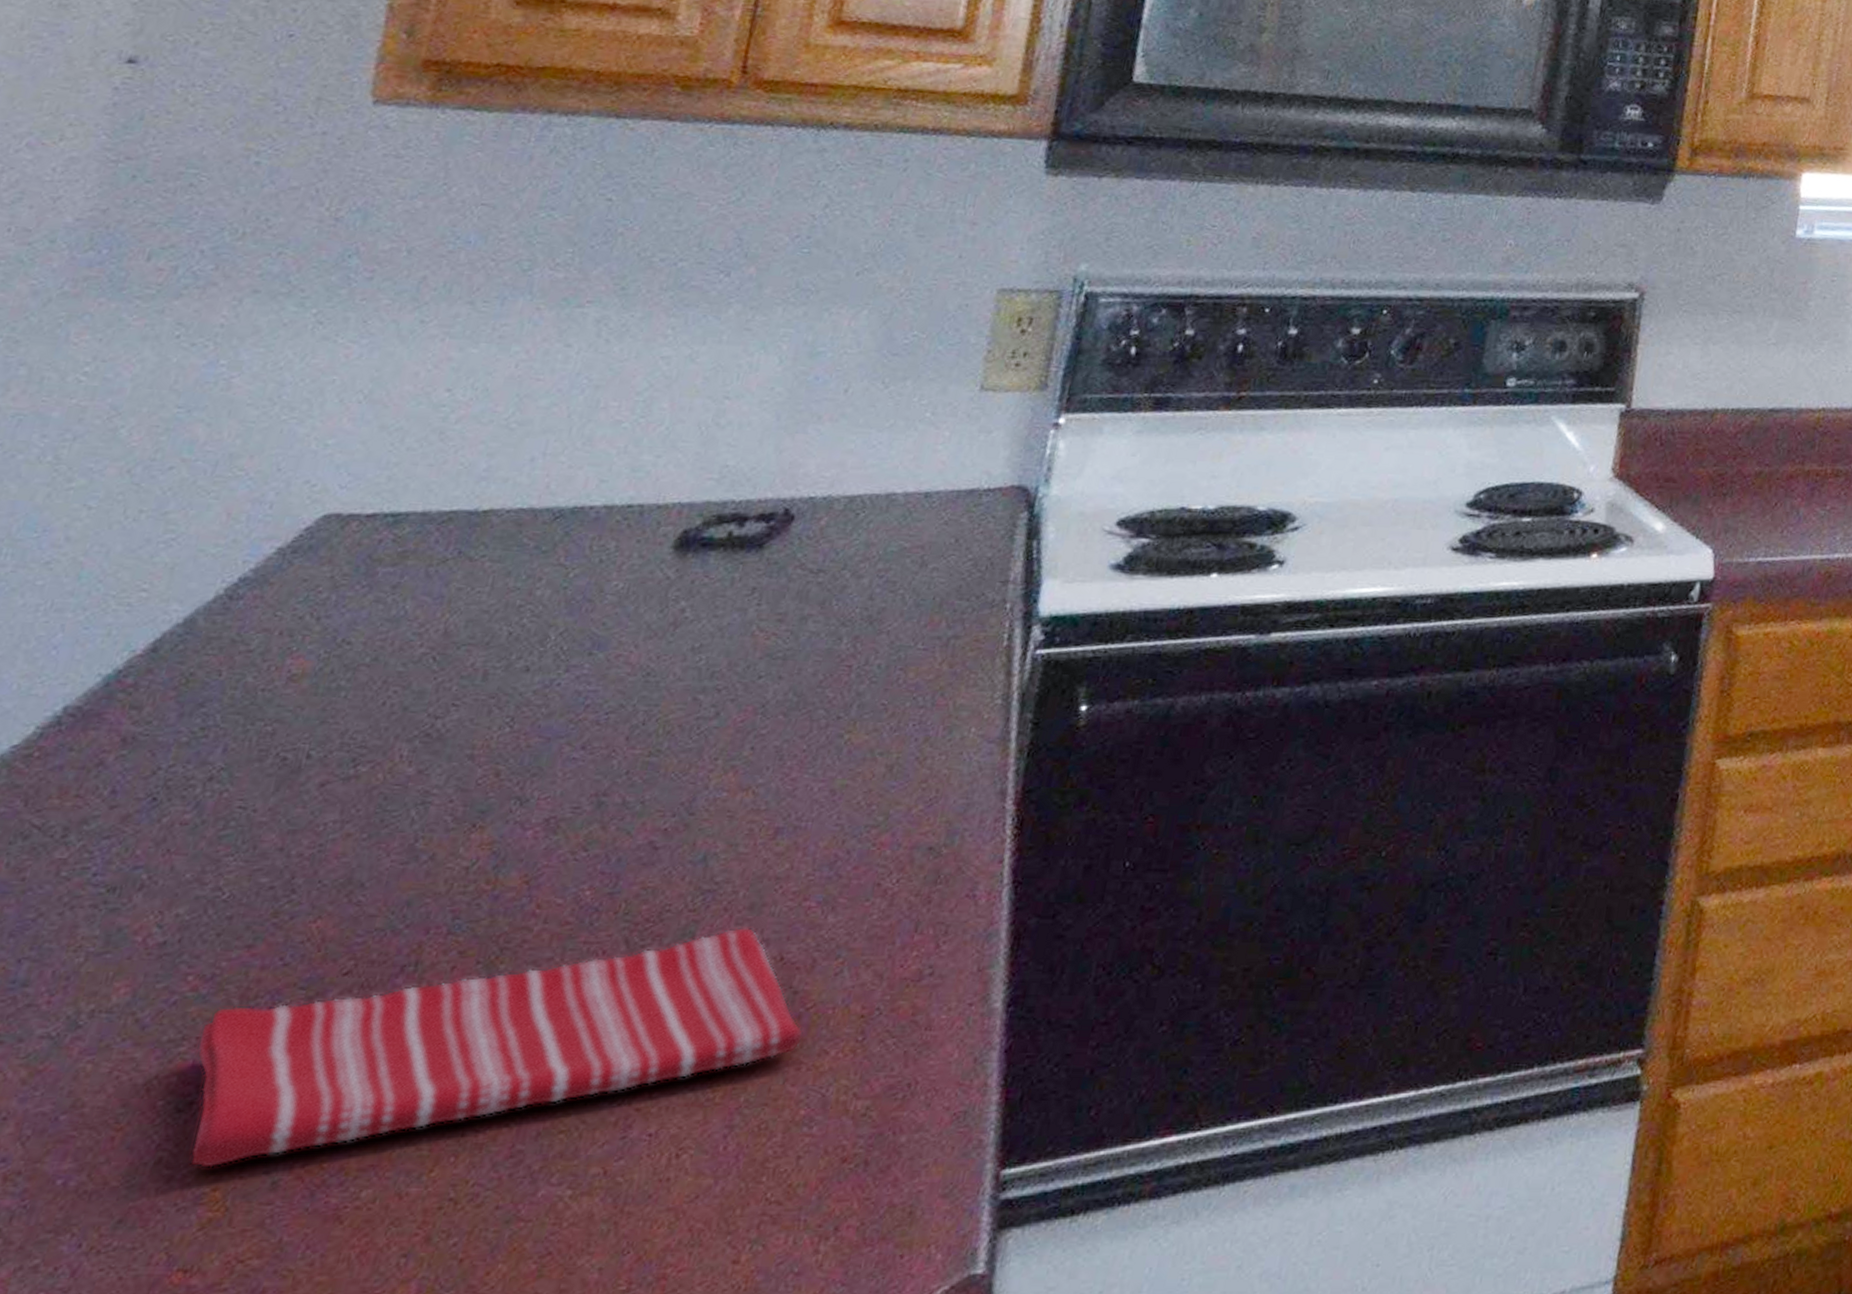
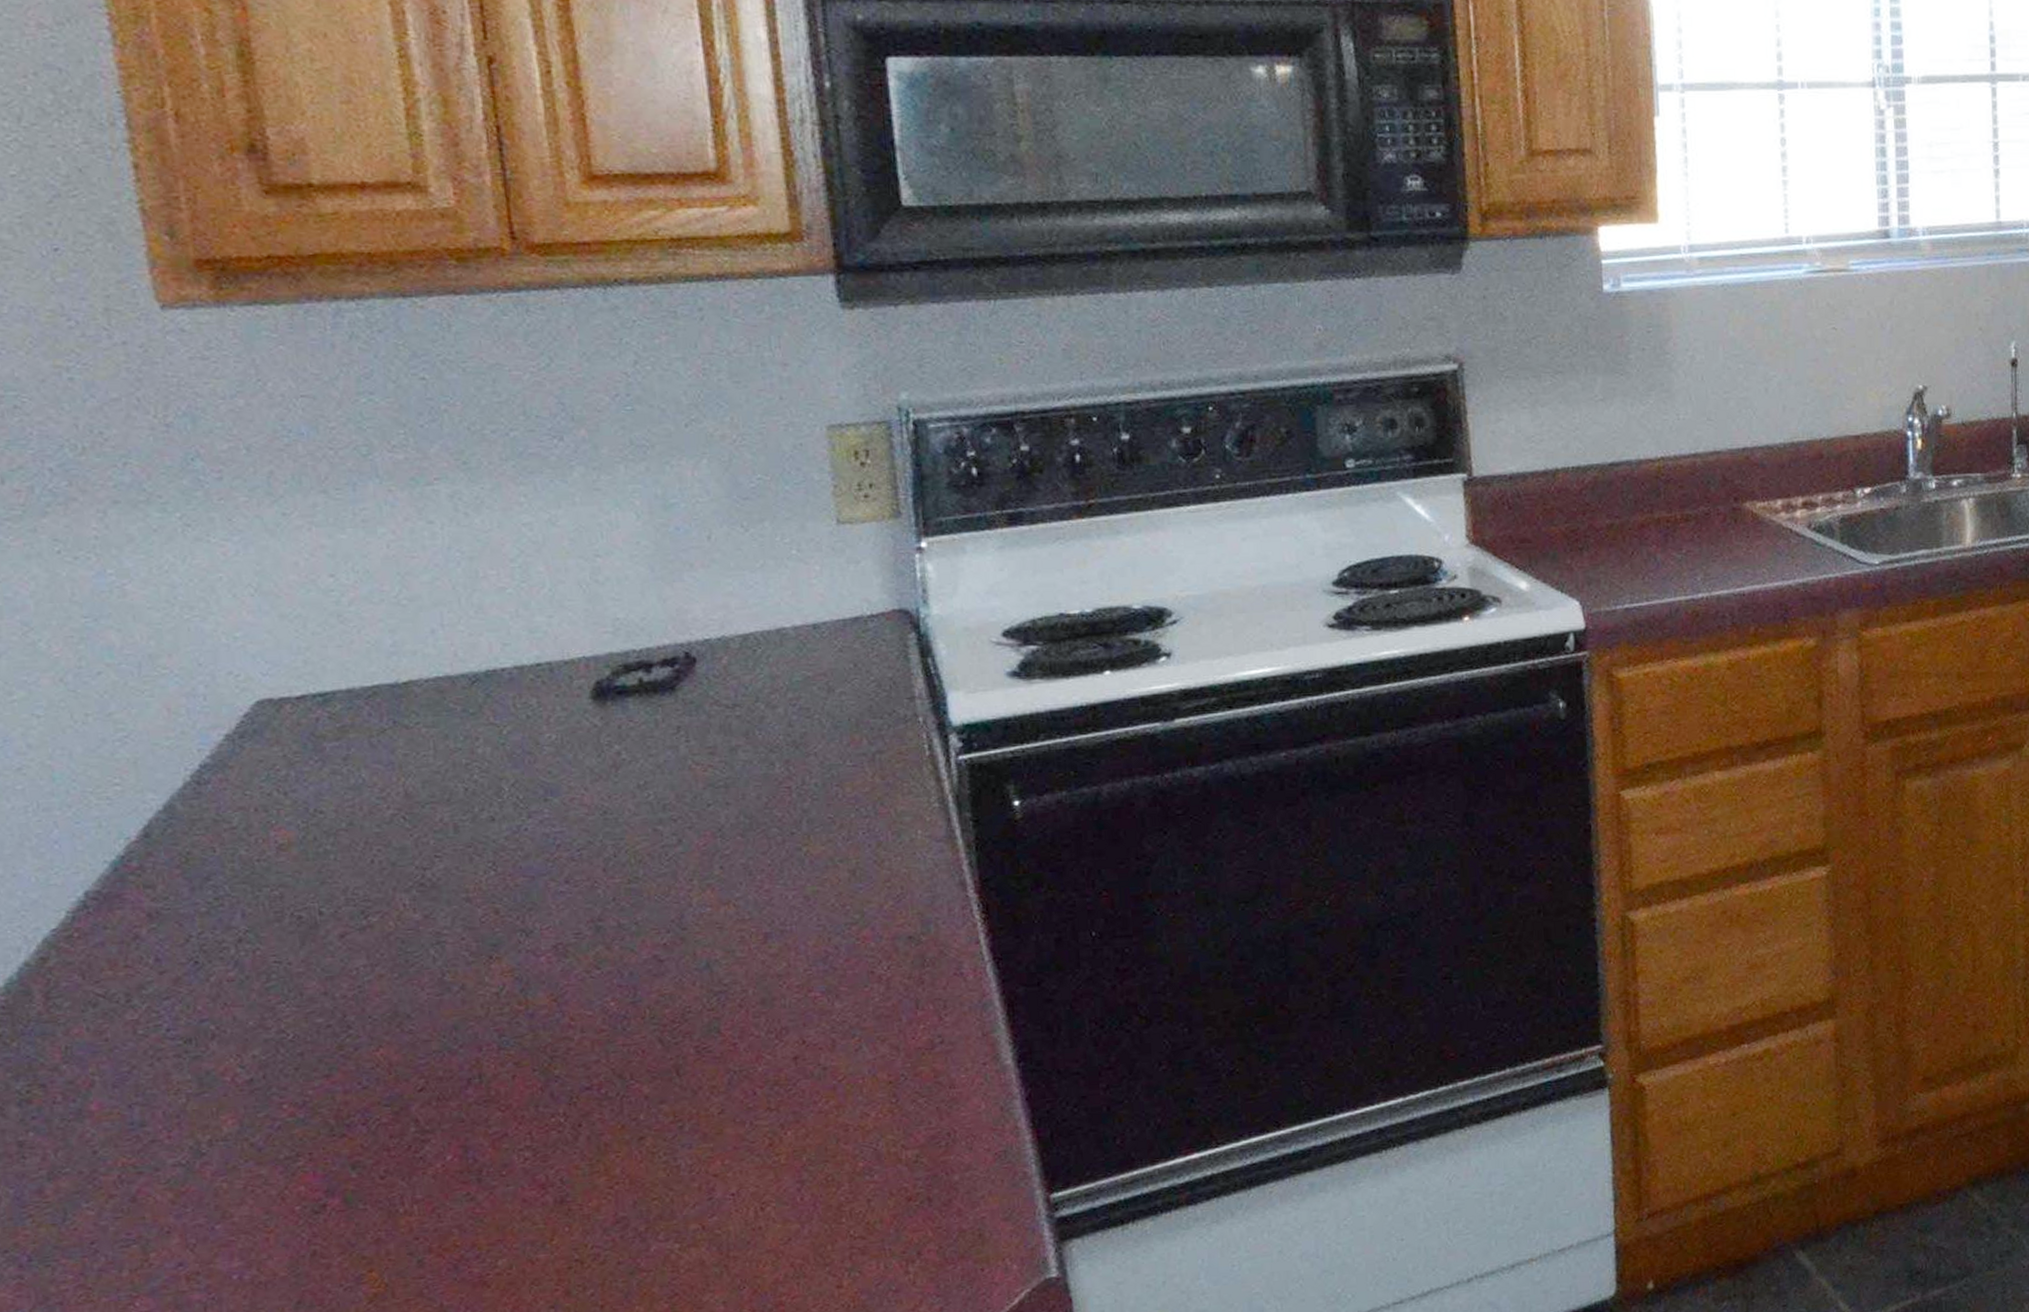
dish towel: present [189,926,804,1169] -> none [310,1018,844,1256]

